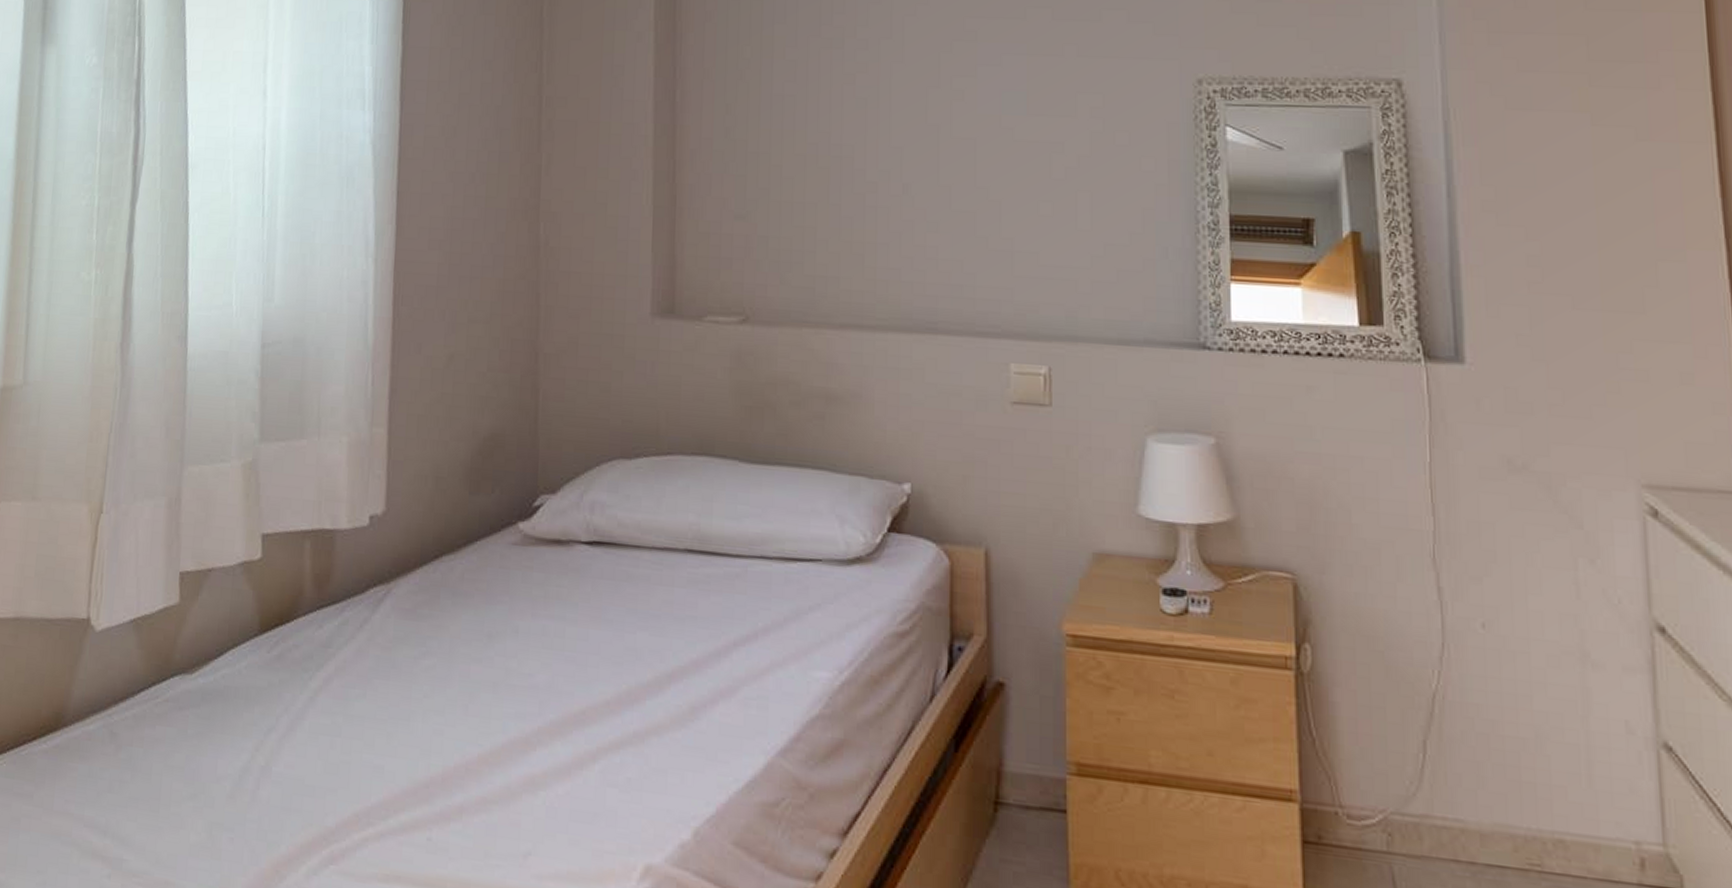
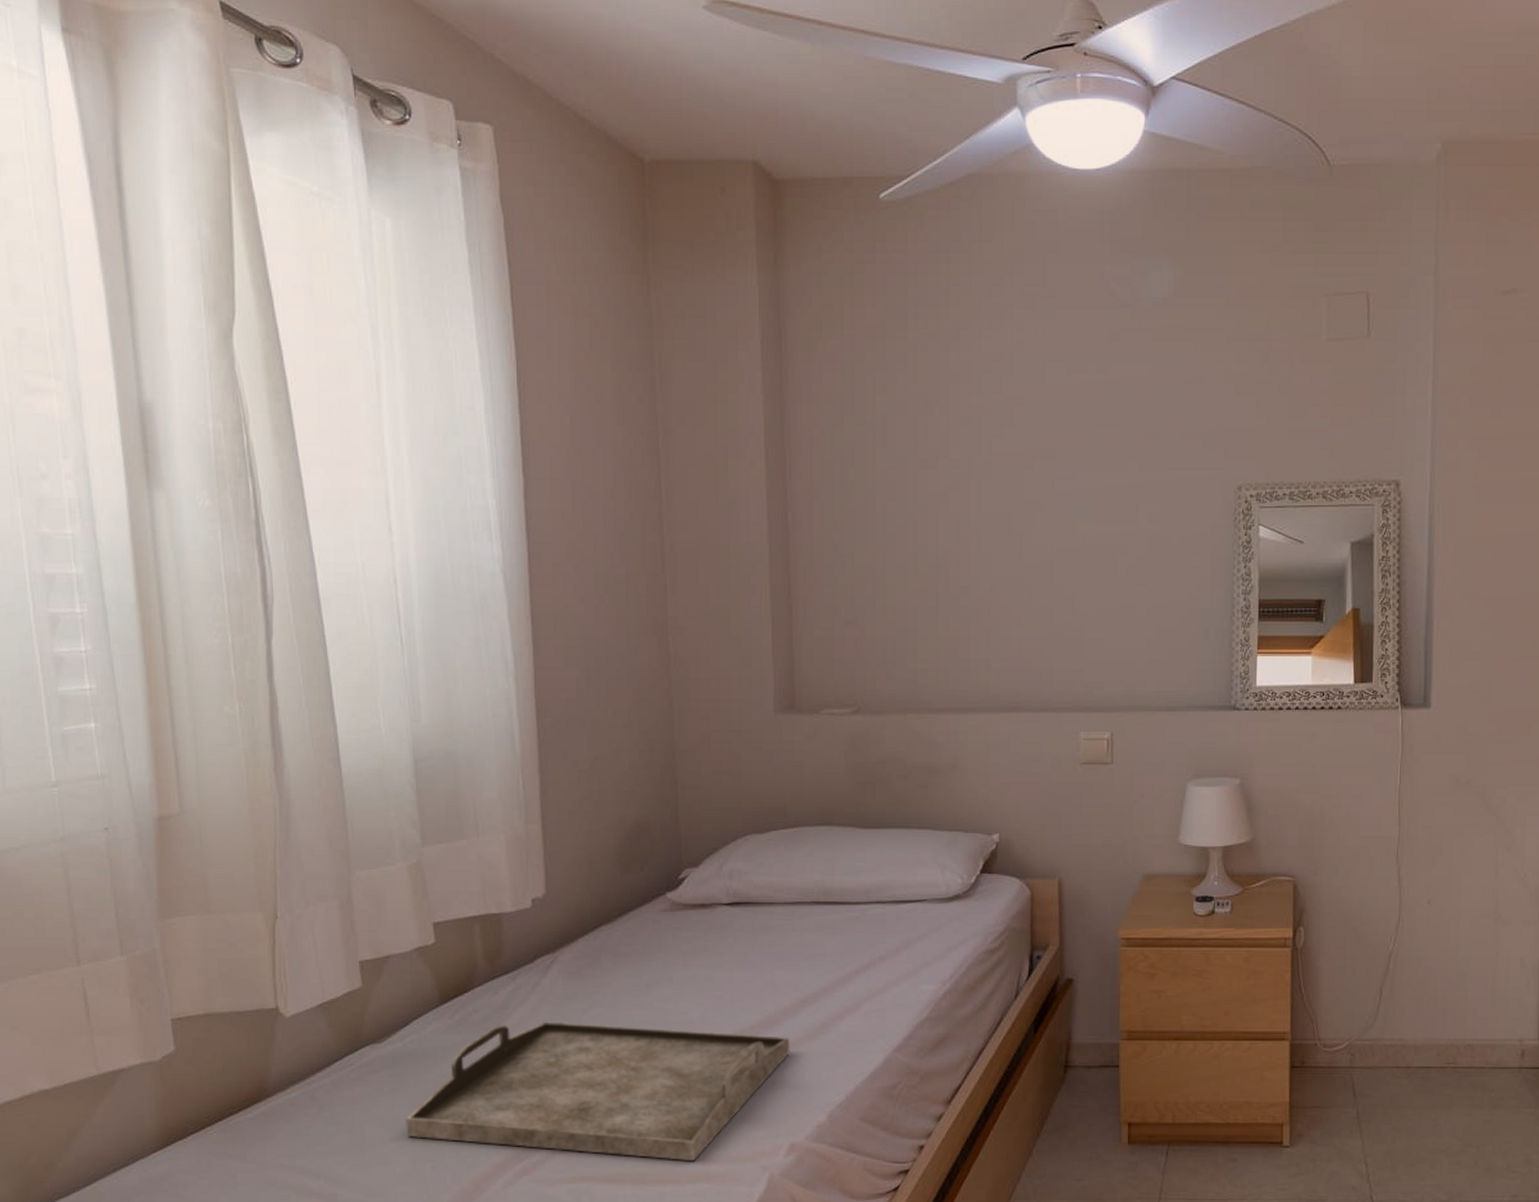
serving tray: none [206,666,651,873] -> present [406,1021,790,1161]

